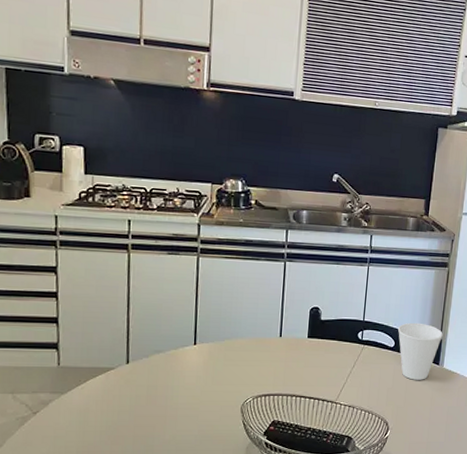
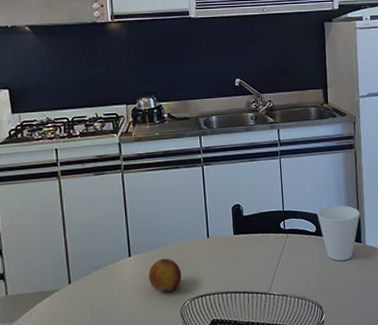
fruit: none [212,351,248,386] -> present [148,258,182,292]

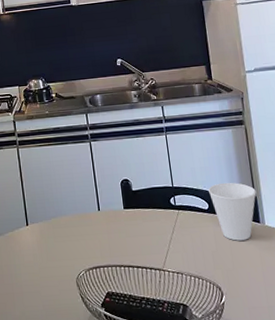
fruit: present [148,258,182,292] -> none [45,228,76,261]

